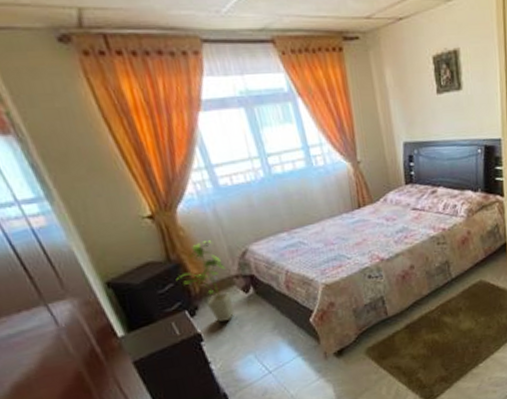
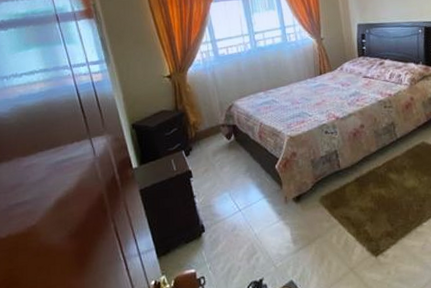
house plant: present [175,240,235,322] -> none [179,96,218,162]

